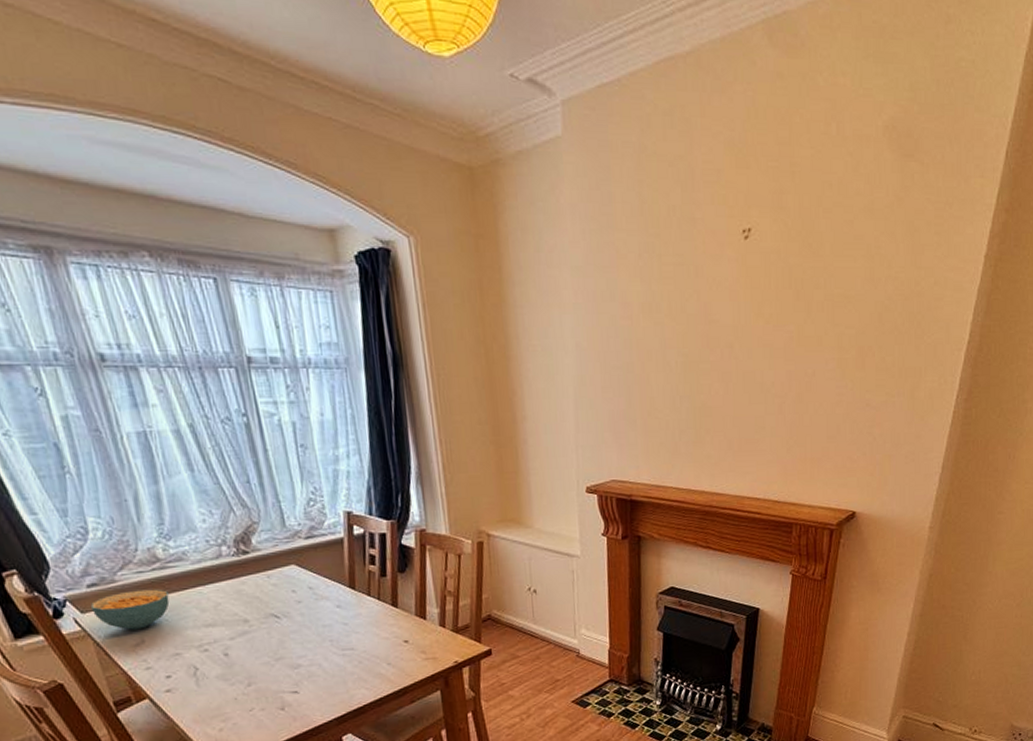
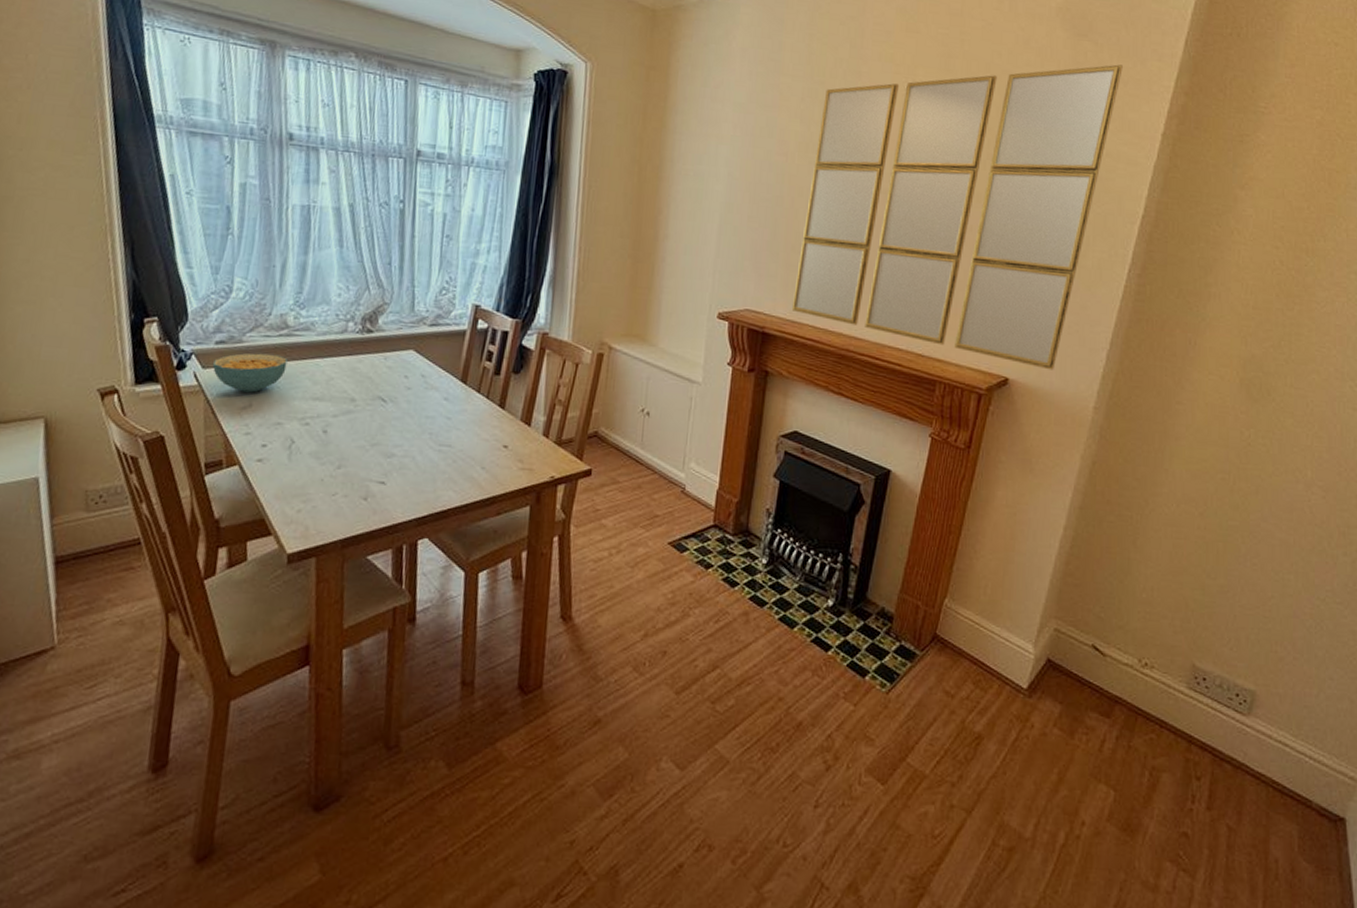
home mirror: none [654,185,948,499] -> present [791,64,1123,370]

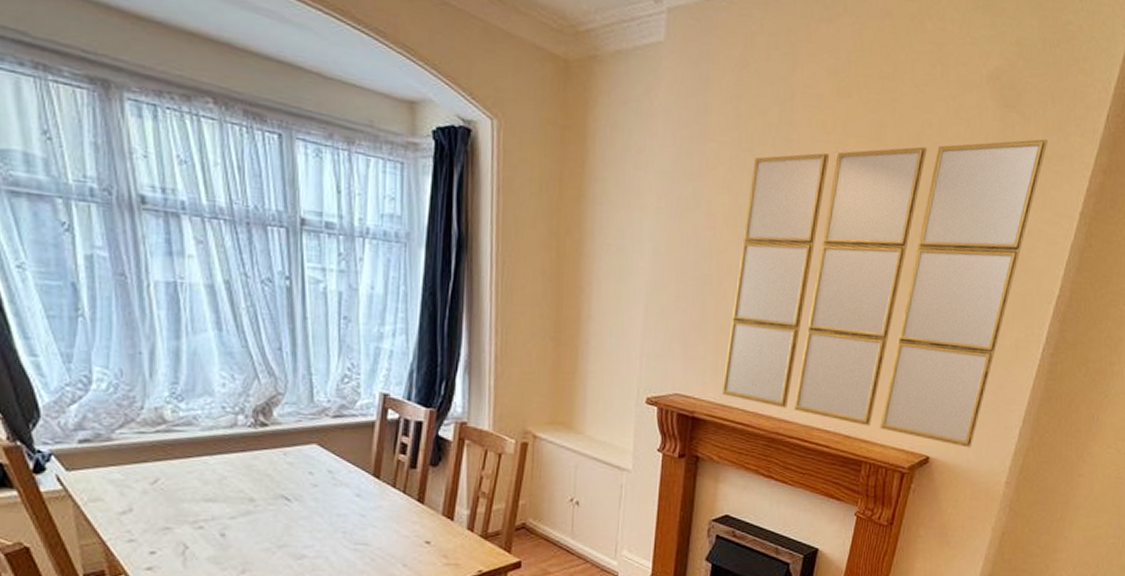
cereal bowl: present [212,353,288,393] -> none [77,452,169,496]

